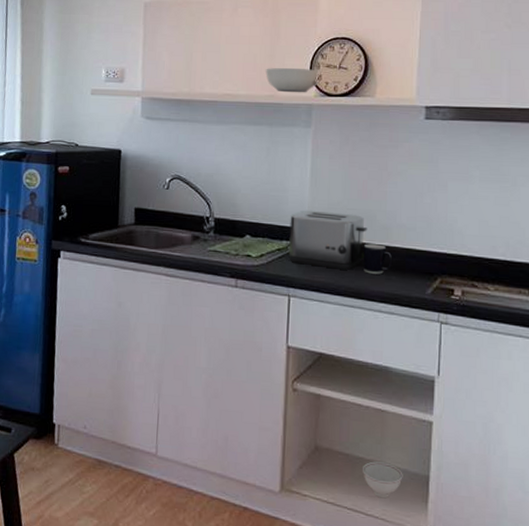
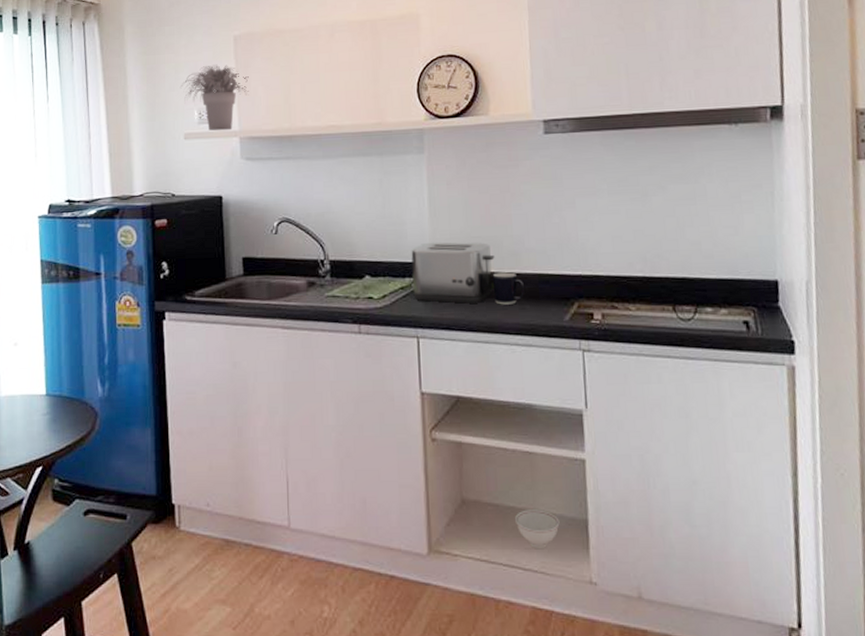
potted plant: none [90,28,155,90] -> present [179,64,249,131]
bowl: present [265,67,320,93] -> none [369,91,429,119]

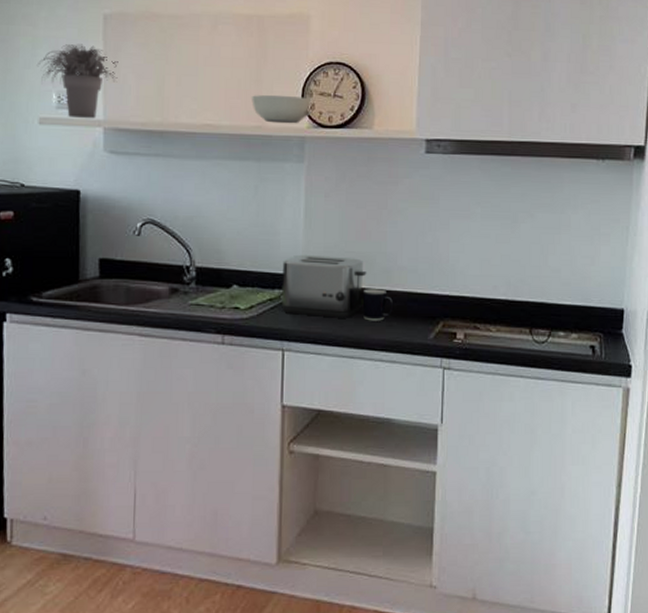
bowl: none [369,91,429,119] -> present [250,94,313,124]
bowl: present [514,509,560,550] -> none [364,519,407,557]

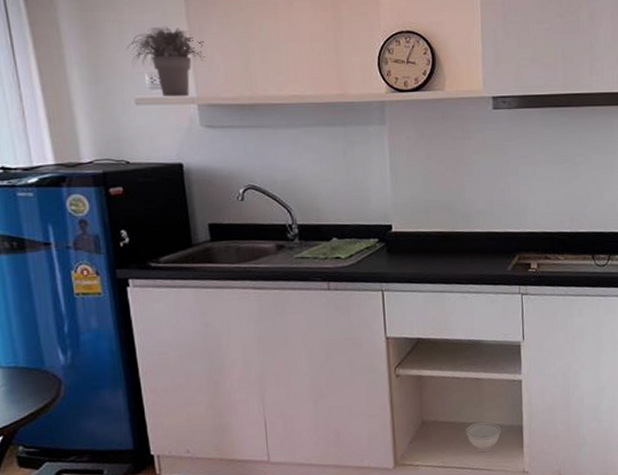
bowl: present [250,94,313,124] -> none [331,64,389,91]
toaster: present [282,254,367,319] -> none [375,206,450,260]
mug: present [362,289,394,321] -> none [447,231,476,260]
bowl: none [364,519,407,557] -> present [465,422,501,453]

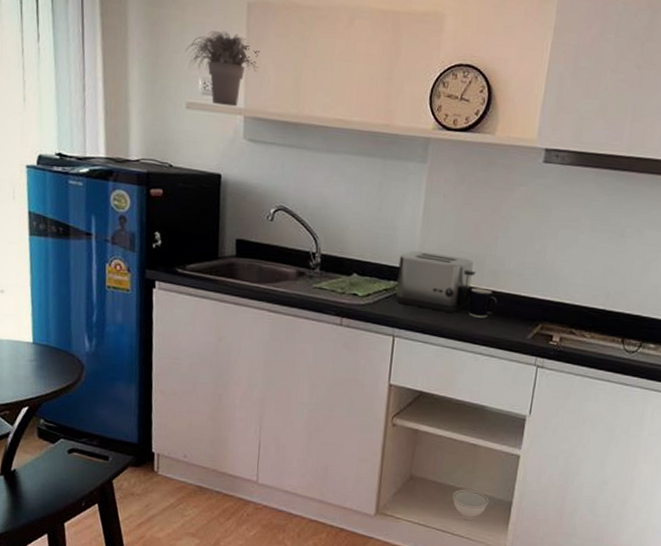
toaster: none [375,206,450,260] -> present [395,250,476,314]
mug: none [447,231,476,260] -> present [469,287,498,319]

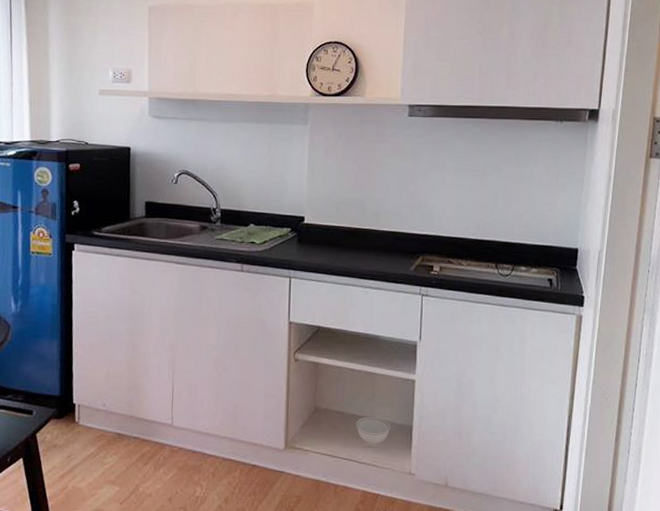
potted plant: present [185,31,260,107] -> none [97,30,160,91]
toaster: present [395,250,476,314] -> none [289,200,359,253]
mug: present [469,287,498,319] -> none [355,228,381,255]

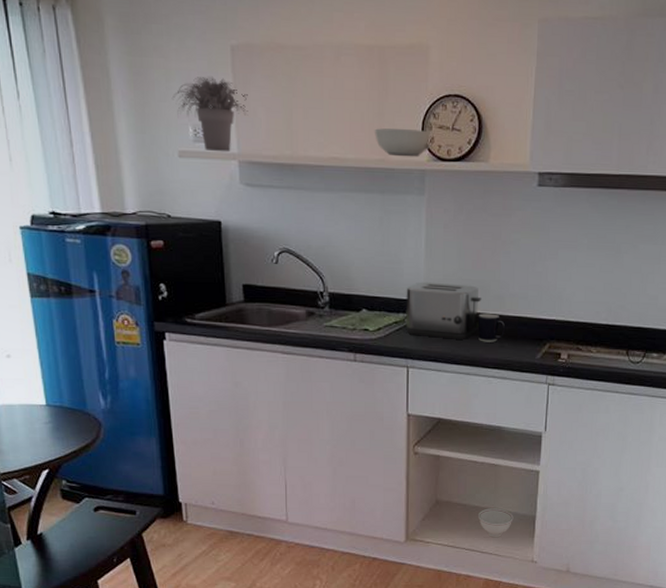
potted plant: none [97,30,160,91] -> present [171,76,248,152]
bowl: none [265,69,315,93] -> present [373,128,433,157]
toaster: none [289,200,359,253] -> present [406,282,482,341]
mug: none [355,228,381,255] -> present [478,313,506,342]

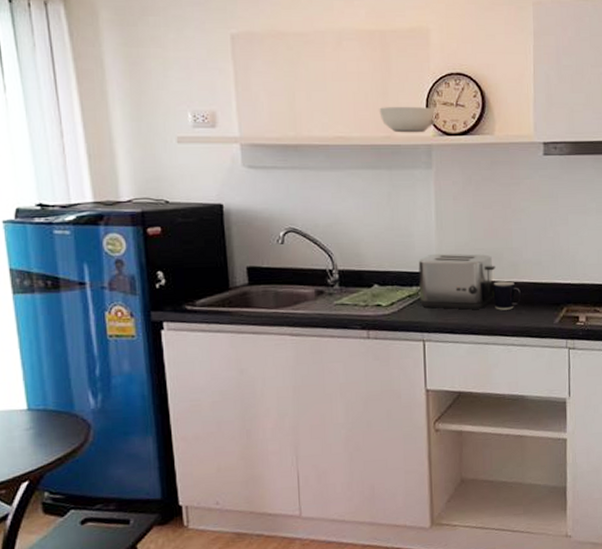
potted plant: present [171,76,248,152] -> none [169,64,250,136]
bowl: present [477,508,514,538] -> none [506,482,544,514]

